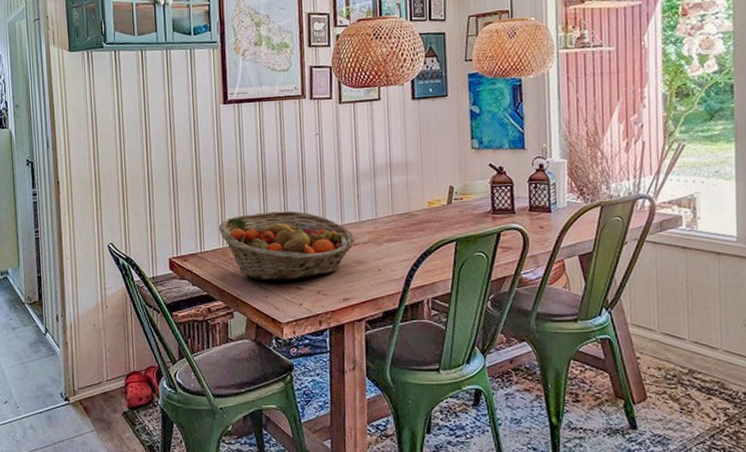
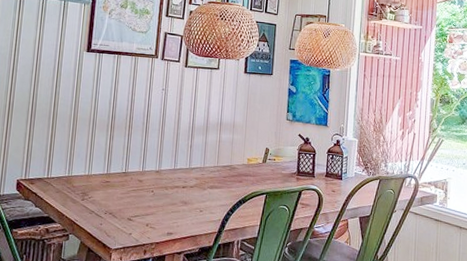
fruit basket: present [218,211,355,281] -> none [66,149,184,212]

